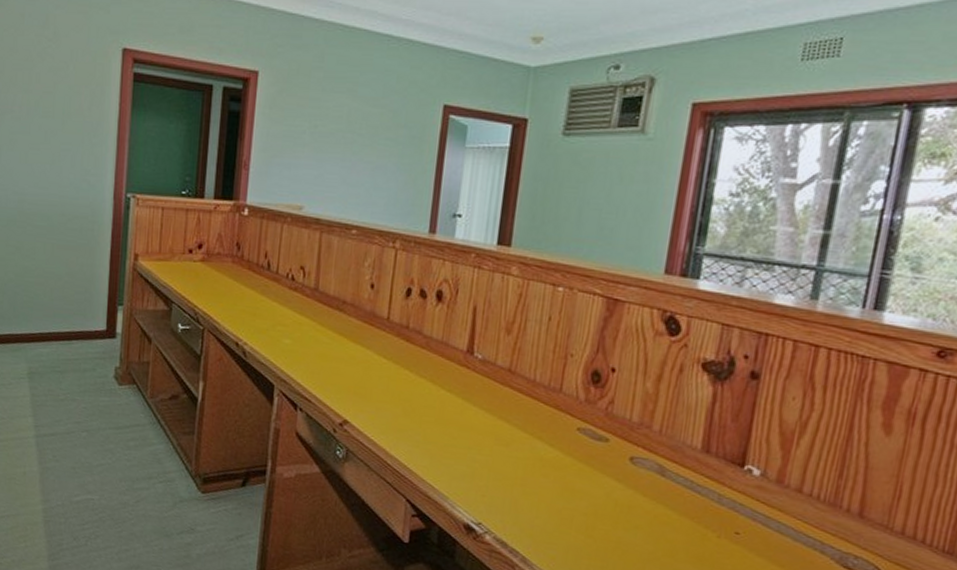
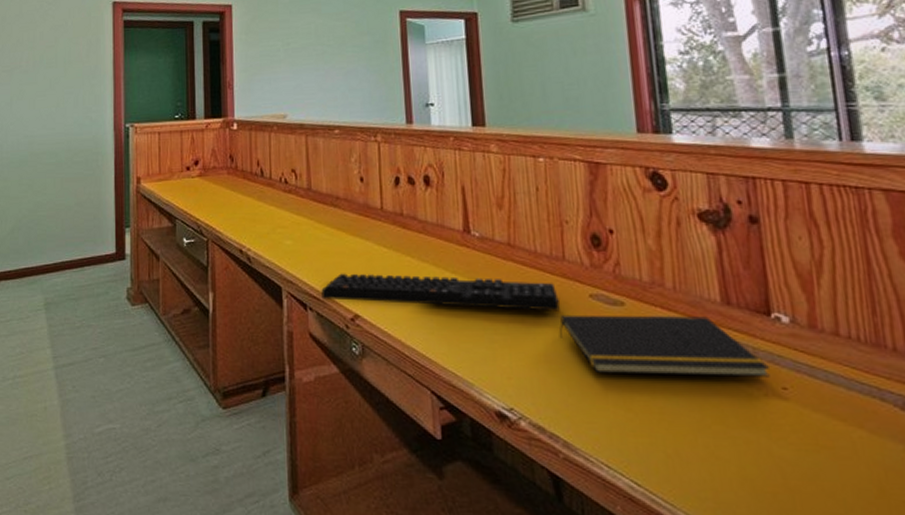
keyboard: none [313,378,547,440] -> present [321,273,560,311]
notepad: none [539,443,730,522] -> present [559,314,771,377]

